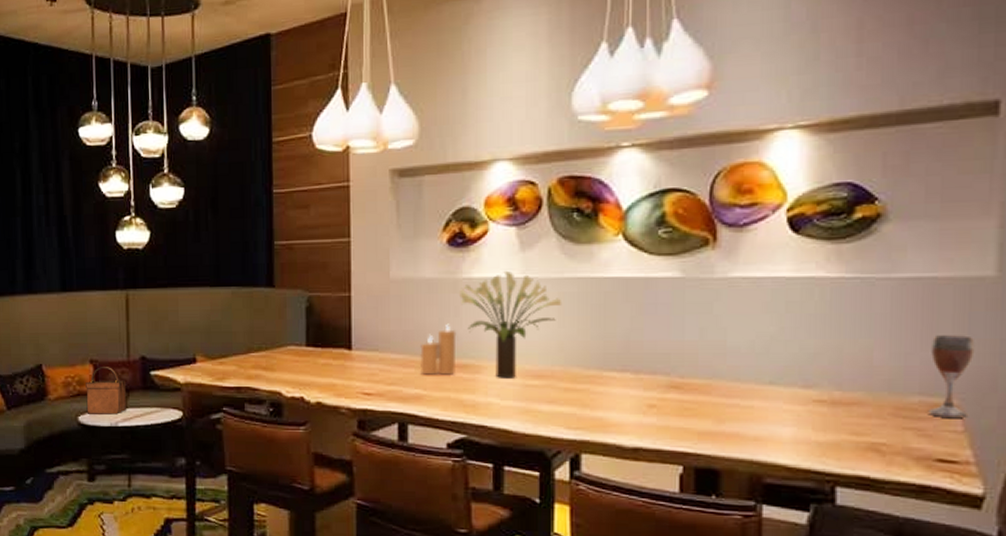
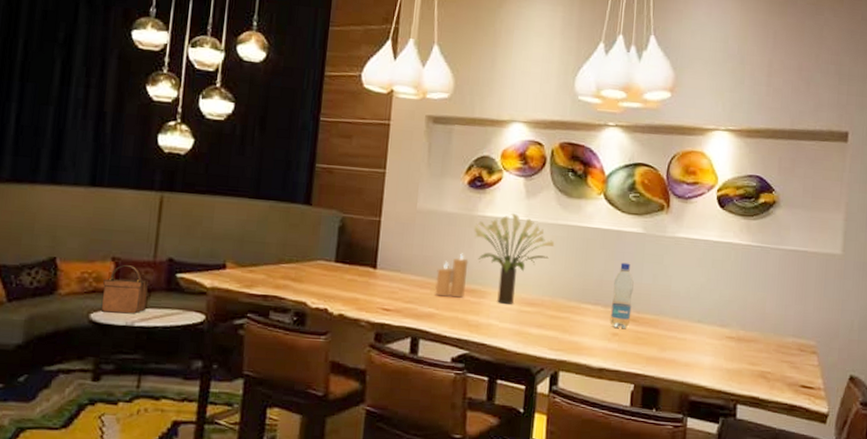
bottle: none [643,317,673,399] -> present [610,262,634,329]
cup: present [928,335,975,419] -> none [797,293,828,356]

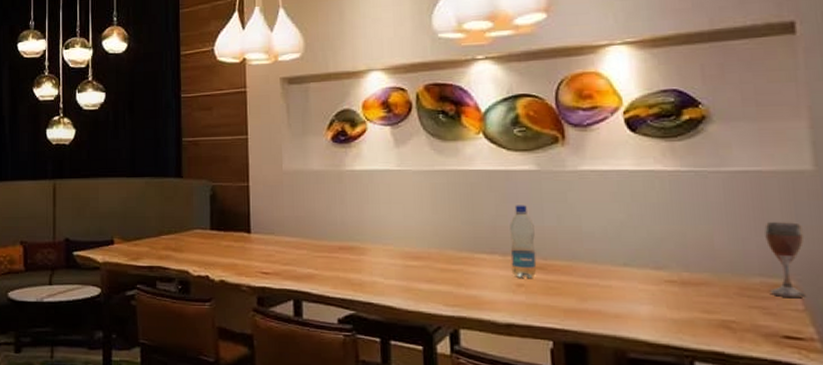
handbag: present [100,265,148,314] -> none [16,248,52,291]
candle: present [435,253,469,298] -> none [311,210,343,256]
flower arrangement: present [474,213,555,304] -> none [344,163,434,259]
cup: none [797,293,828,356] -> present [764,222,807,299]

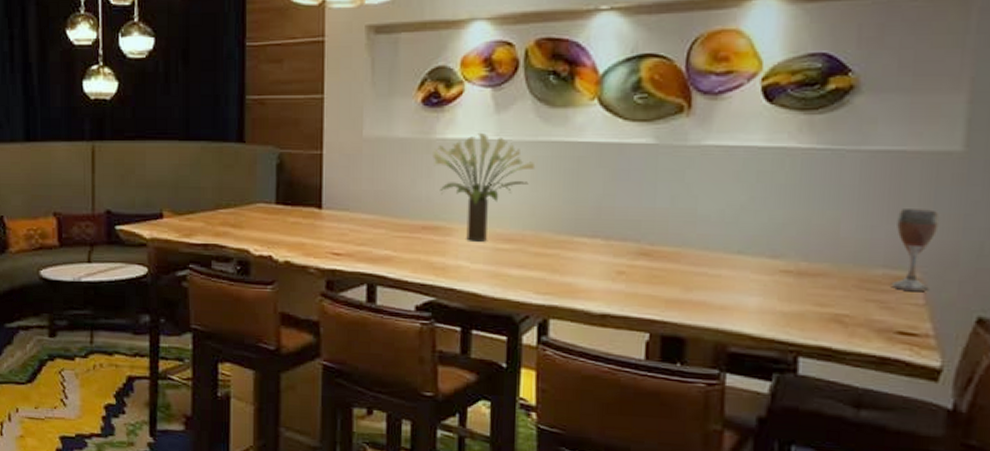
flower arrangement: none [344,163,434,259] -> present [433,132,536,242]
bottle: present [510,205,537,279] -> none [613,183,644,266]

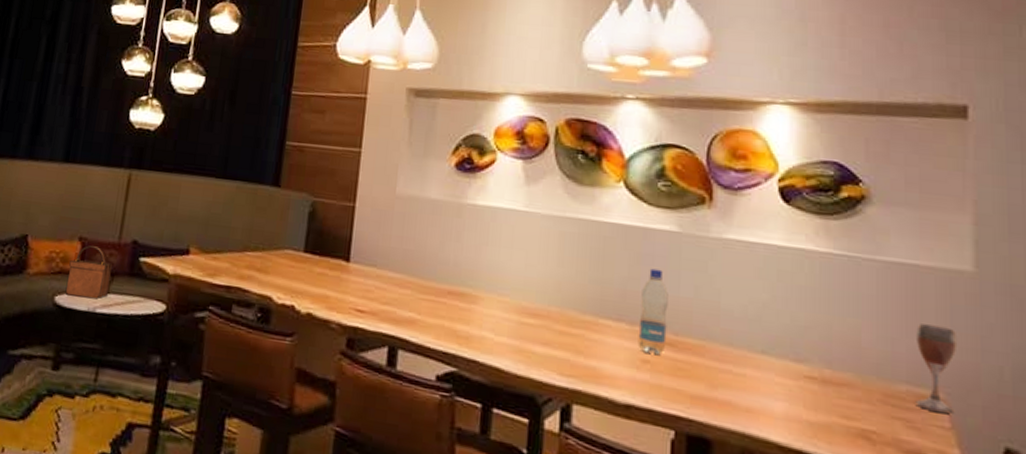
handbag: none [48,220,91,269] -> present [65,246,112,300]
flower arrangement: present [433,132,536,242] -> none [462,201,563,314]
bottle: none [613,183,644,266] -> present [638,268,668,356]

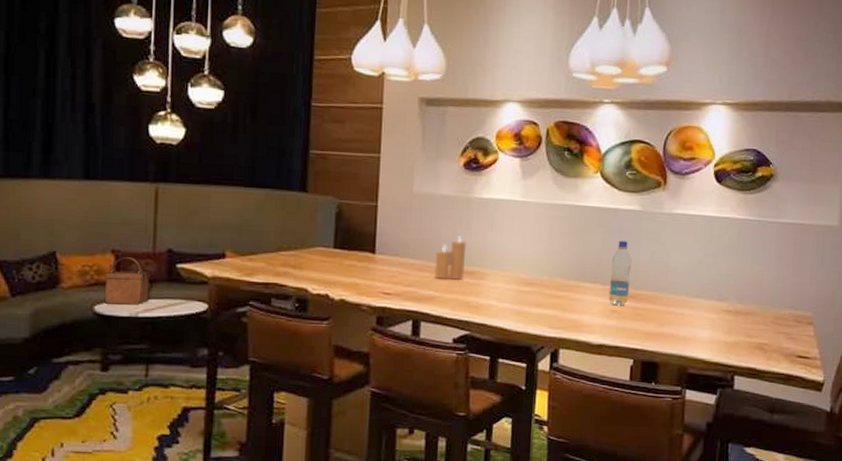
candle: none [416,248,457,302] -> present [434,235,467,280]
cup: present [915,323,958,415] -> none [794,266,824,327]

